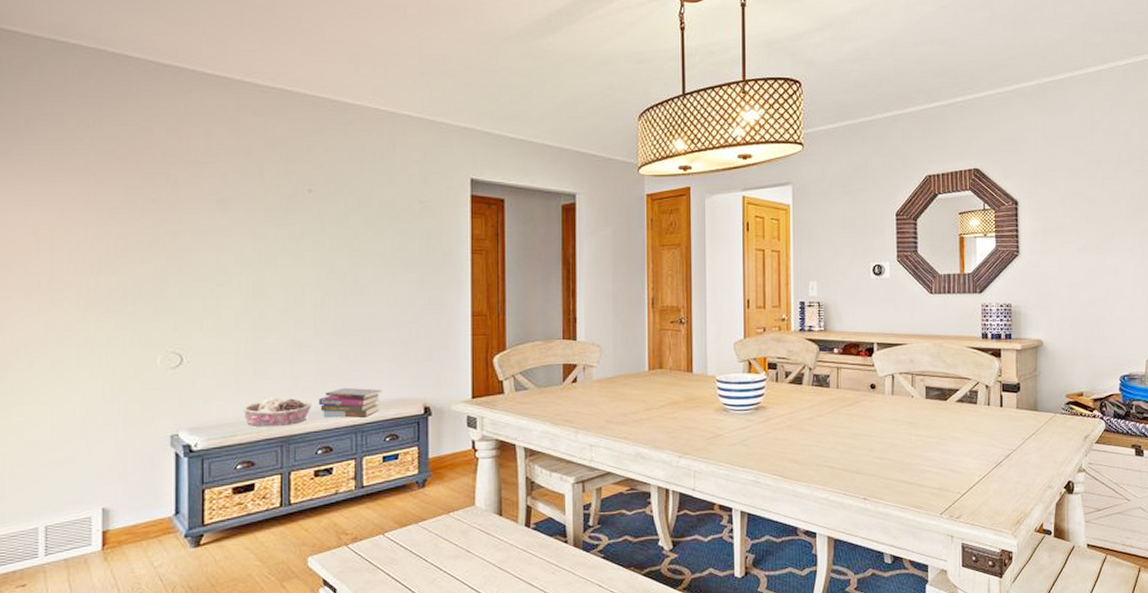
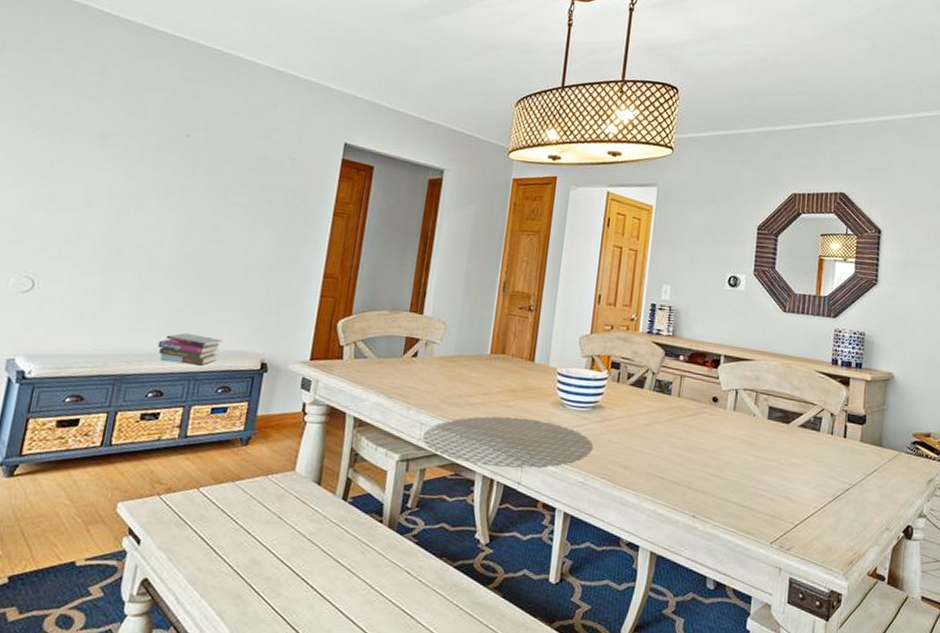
decorative basket: present [244,397,311,427] -> none [82,333,151,365]
place mat: none [594,428,761,478] -> present [422,416,594,469]

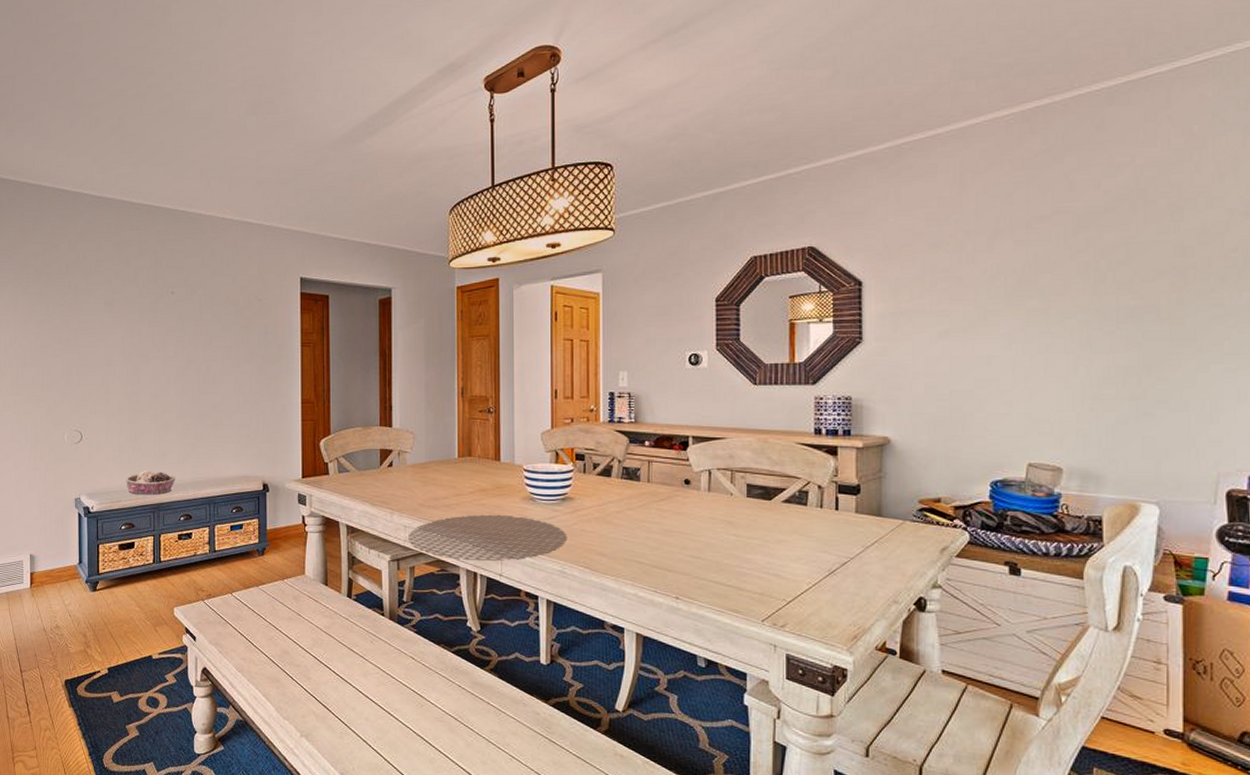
decorative basket: none [82,333,151,365] -> present [126,470,175,496]
books: present [158,332,223,366] -> none [181,464,230,491]

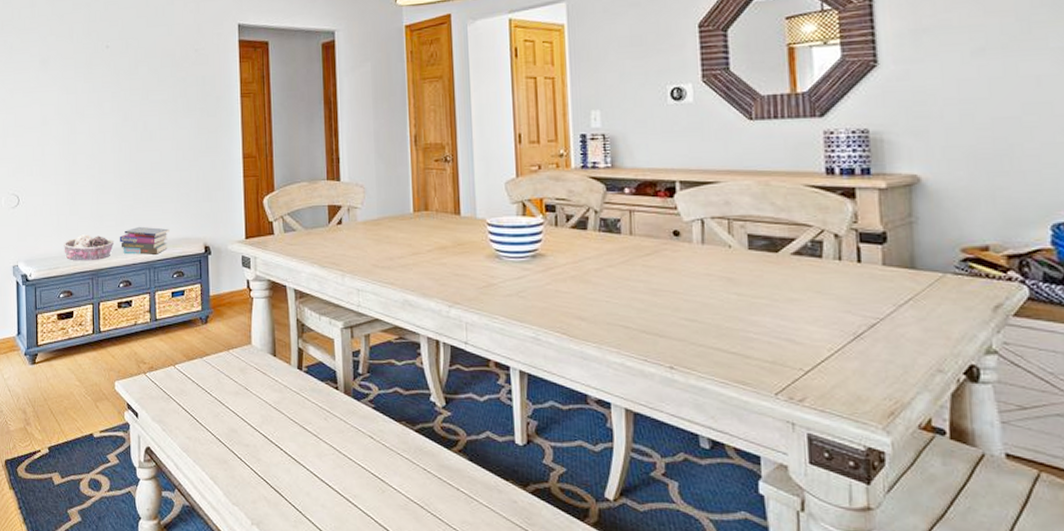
books: none [181,464,230,491] -> present [119,226,170,255]
place mat: present [408,515,567,562] -> none [361,276,540,328]

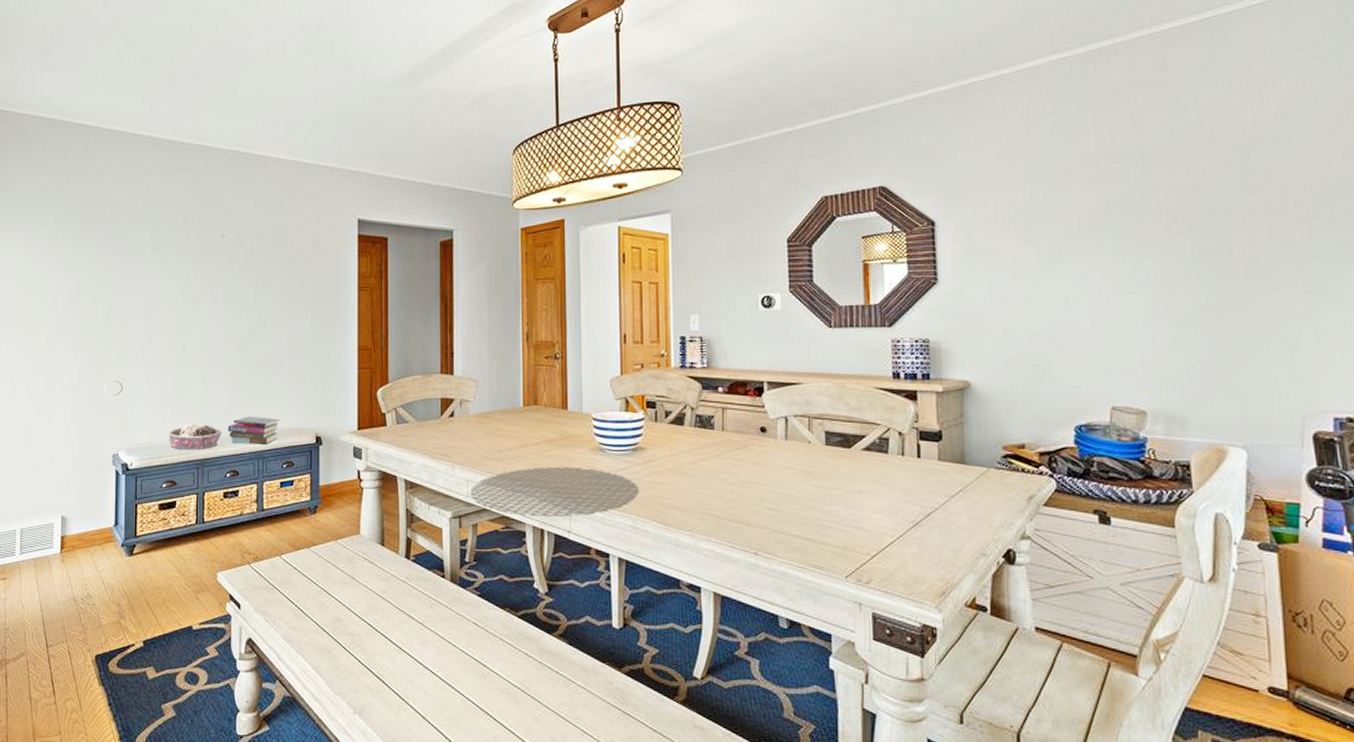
place mat: none [361,276,540,328] -> present [470,467,639,518]

